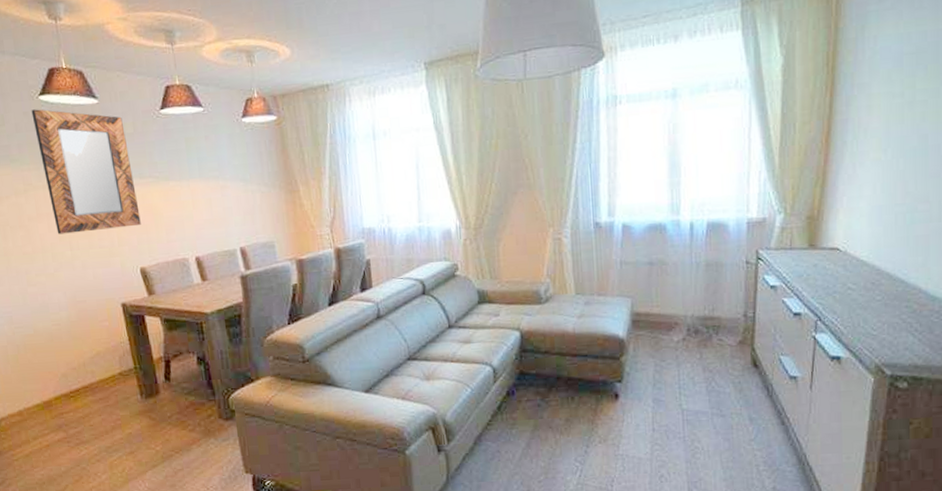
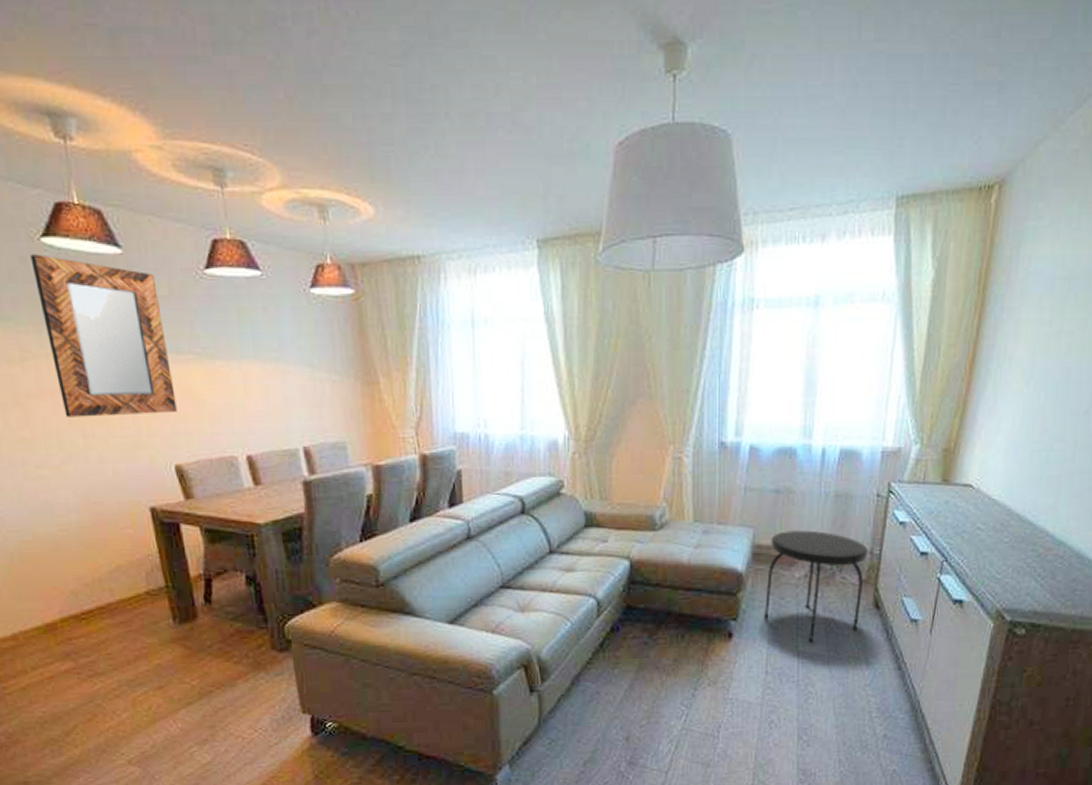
side table: none [646,297,742,401] -> present [763,530,868,643]

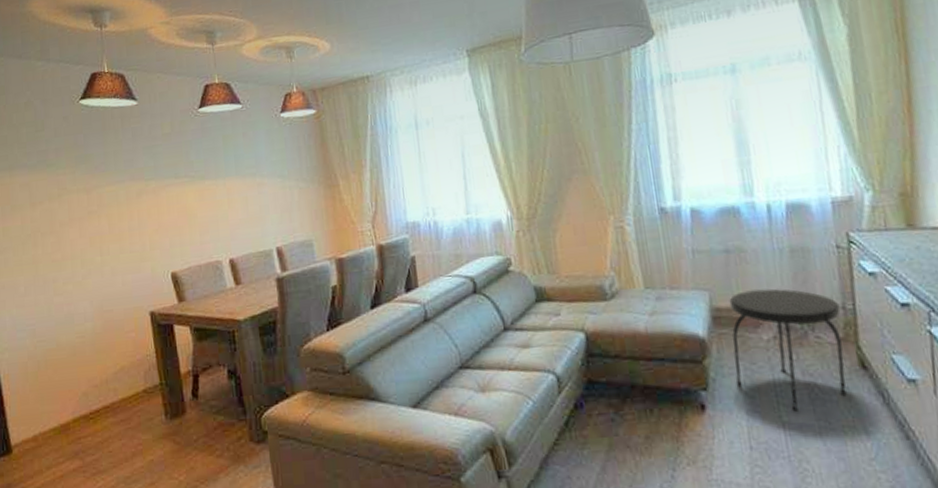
home mirror: present [30,254,177,417] -> none [71,113,174,240]

